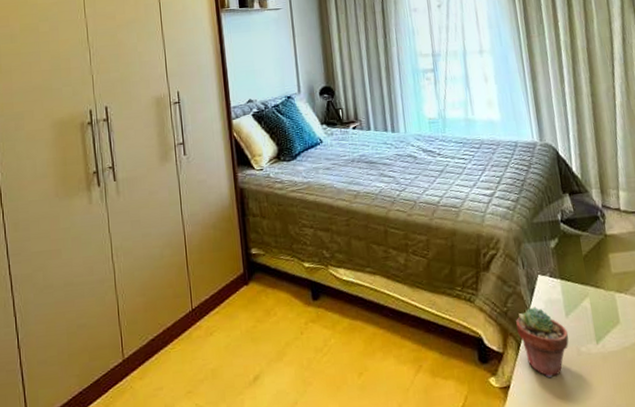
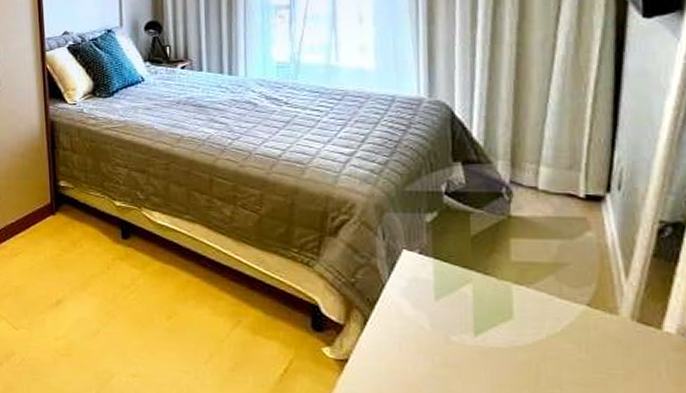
potted succulent: present [516,306,569,378] -> none [365,283,435,361]

